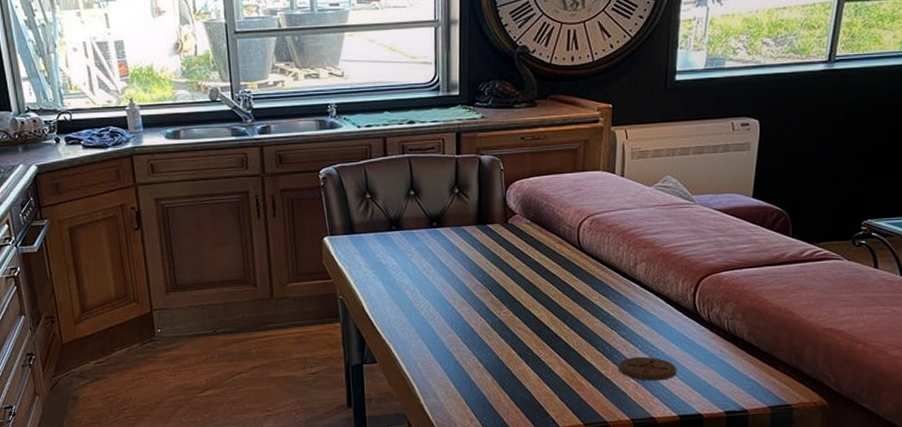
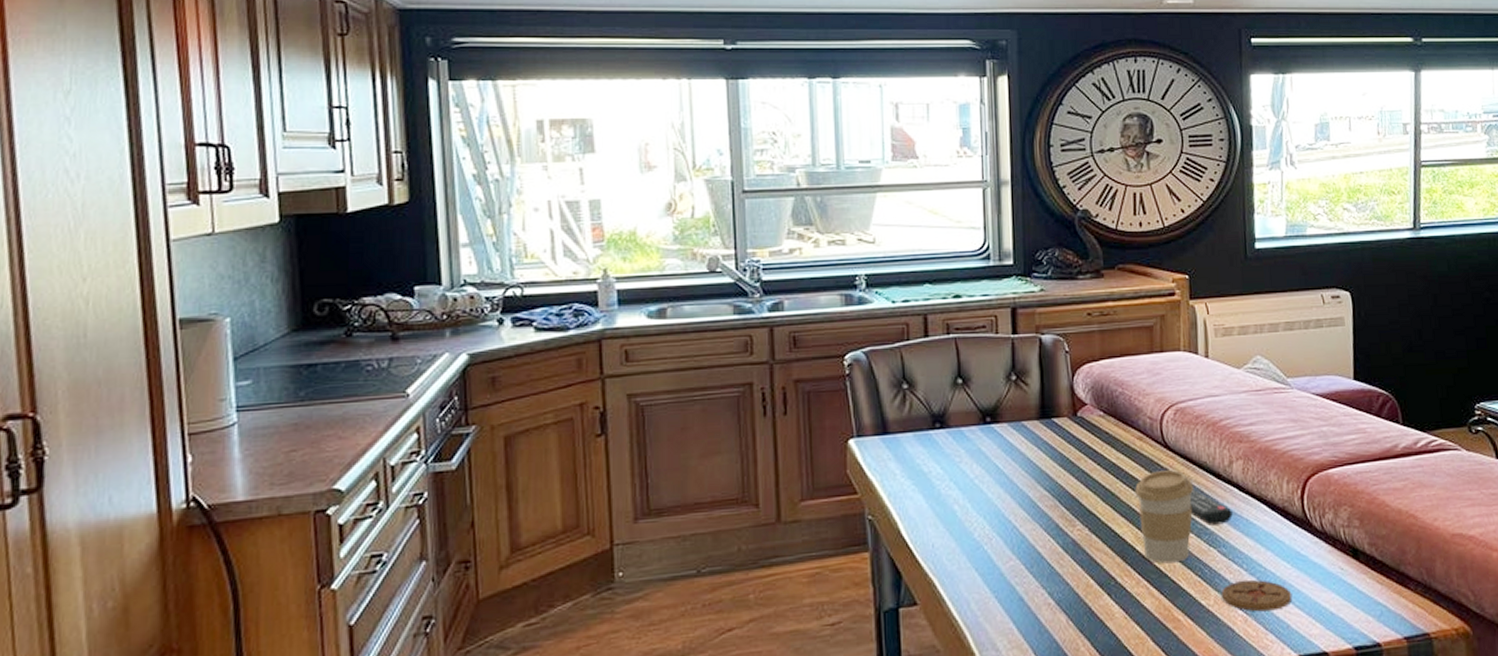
coffee cup: none [553,269,603,341] -> present [1135,470,1194,564]
remote control: none [597,284,633,313] -> present [1189,489,1233,526]

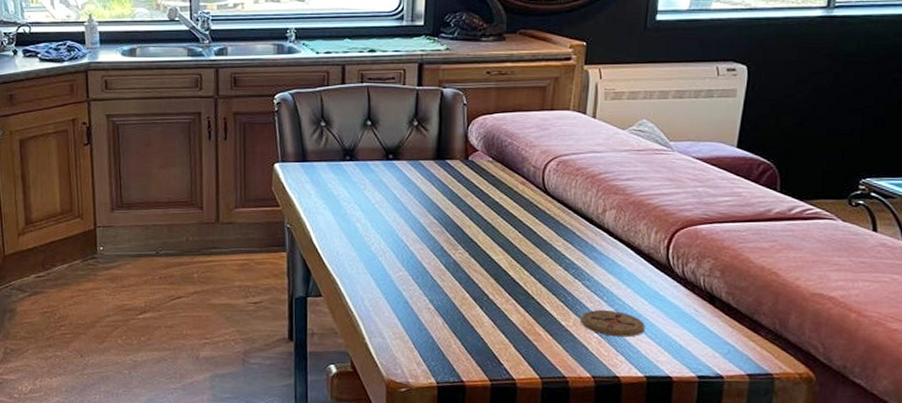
coffee cup: present [1135,470,1194,564] -> none [513,212,567,289]
remote control: present [1189,489,1233,526] -> none [561,230,600,262]

